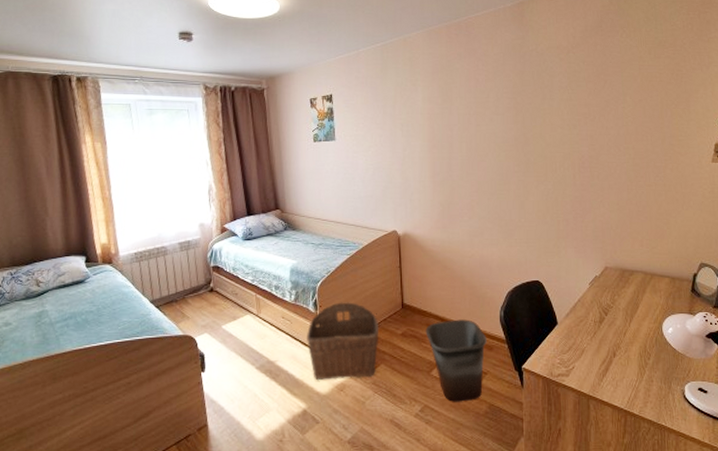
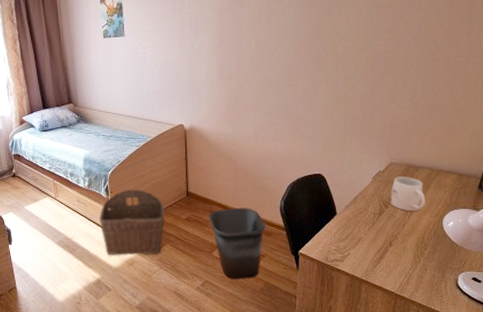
mug: none [608,282,643,319] -> present [390,177,426,212]

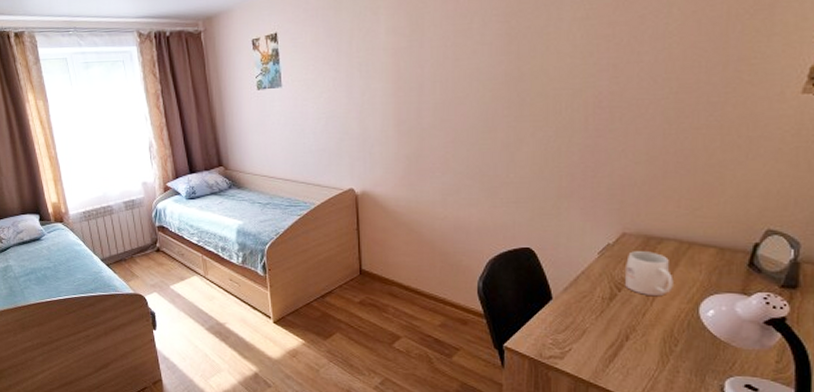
wicker basket: present [99,189,166,255] -> none [255,266,335,345]
waste bin: present [208,207,266,279] -> none [387,289,461,378]

